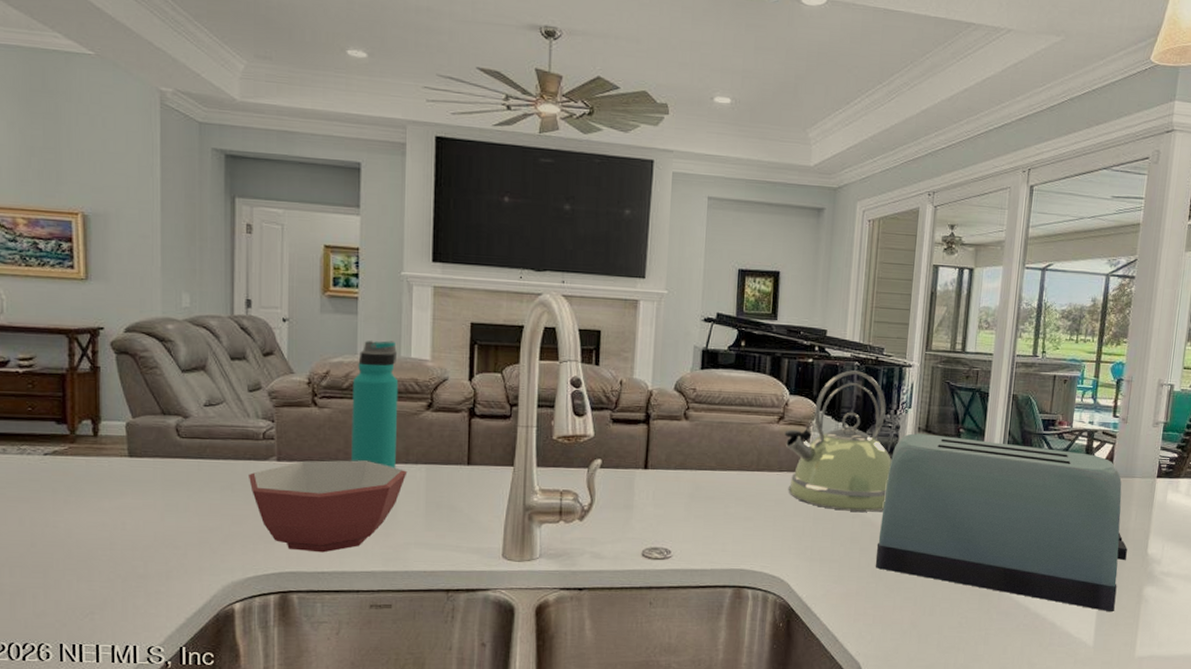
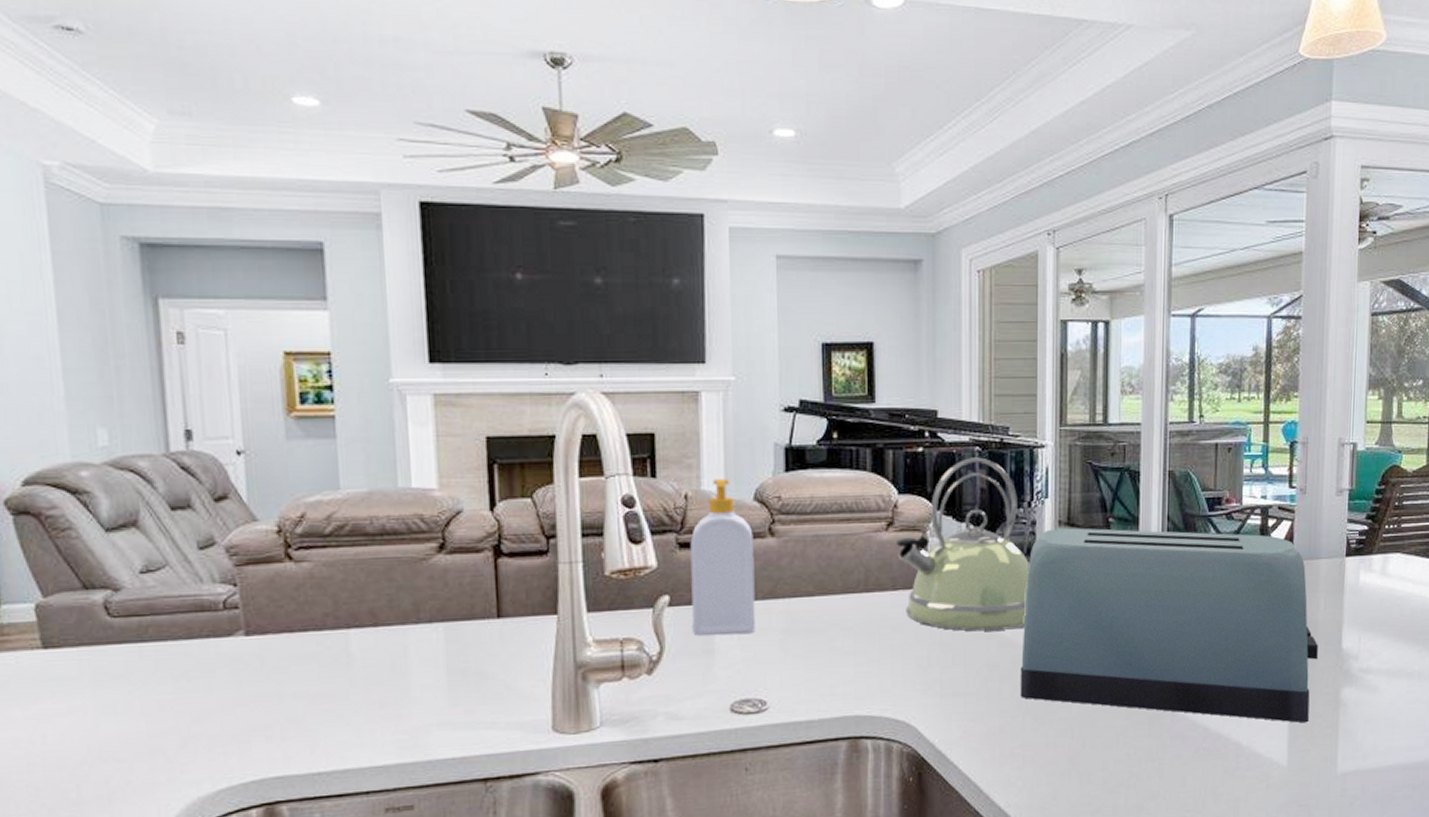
bowl: present [249,460,408,553] -> none [209,624,420,749]
water bottle: present [351,340,399,468] -> none [337,468,404,631]
soap bottle: none [618,370,672,496] -> present [690,479,756,636]

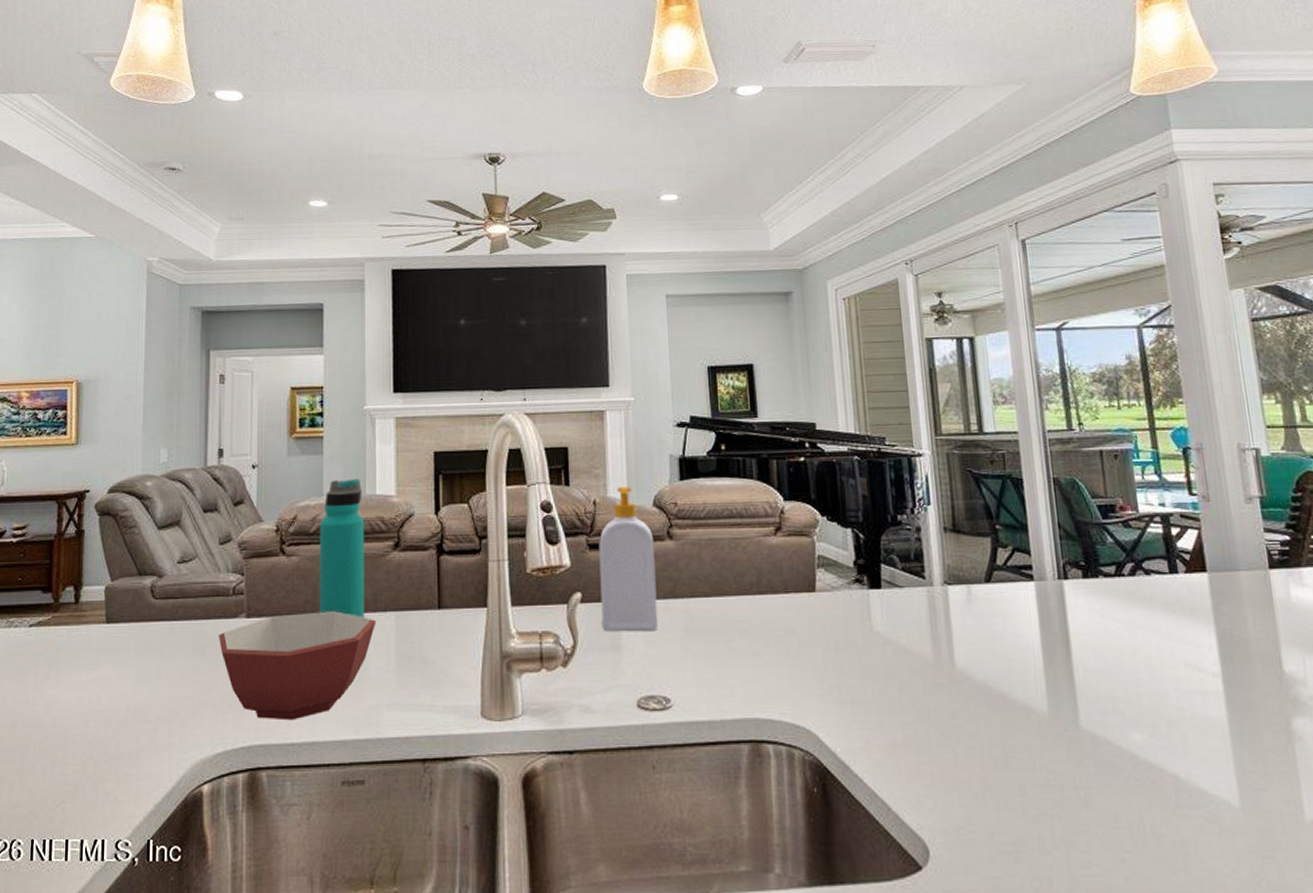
bowl: none [209,624,420,749] -> present [219,611,377,721]
water bottle: none [337,468,404,631] -> present [319,478,365,618]
kettle: present [896,457,1030,632] -> none [784,466,920,637]
toaster: present [1020,528,1318,723] -> none [916,534,1258,757]

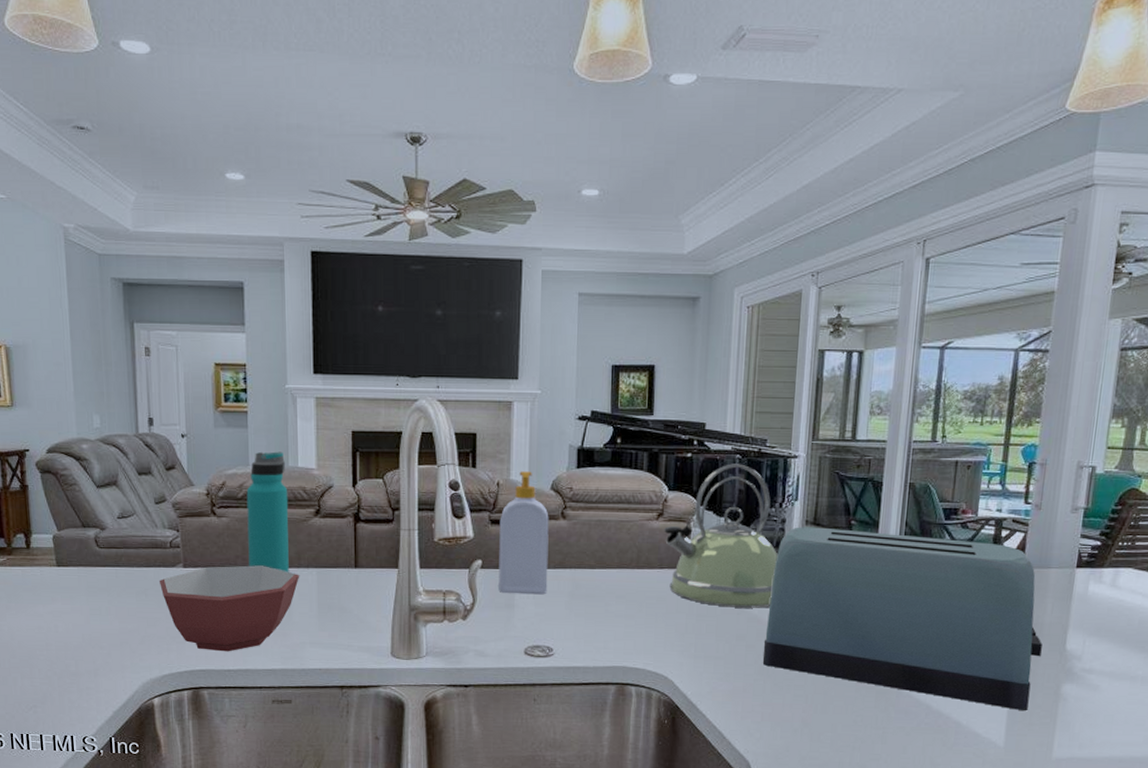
kettle: none [784,466,920,637] -> present [664,464,779,608]
toaster: none [916,534,1258,757] -> present [762,527,1043,711]

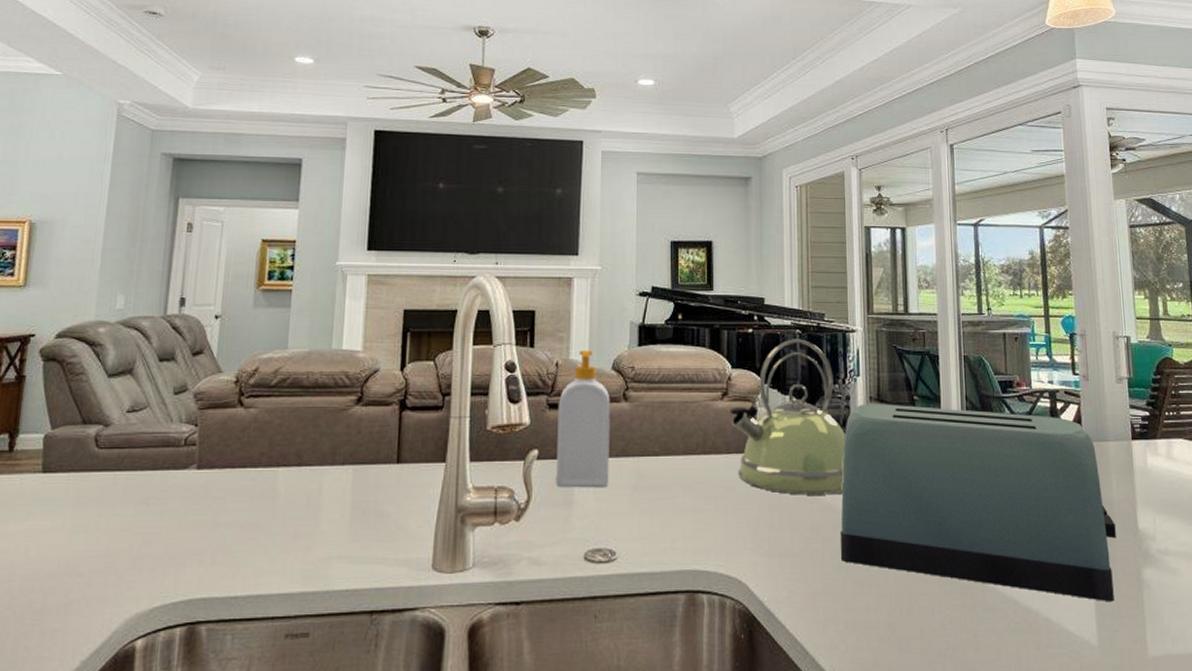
bowl: present [160,565,300,652] -> none [165,464,333,573]
water bottle: present [246,451,289,572] -> none [275,333,329,471]

